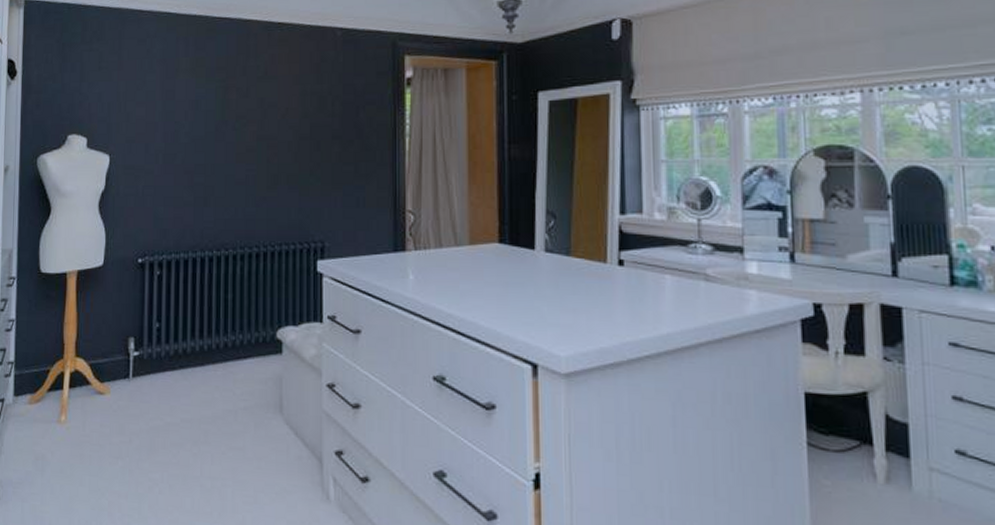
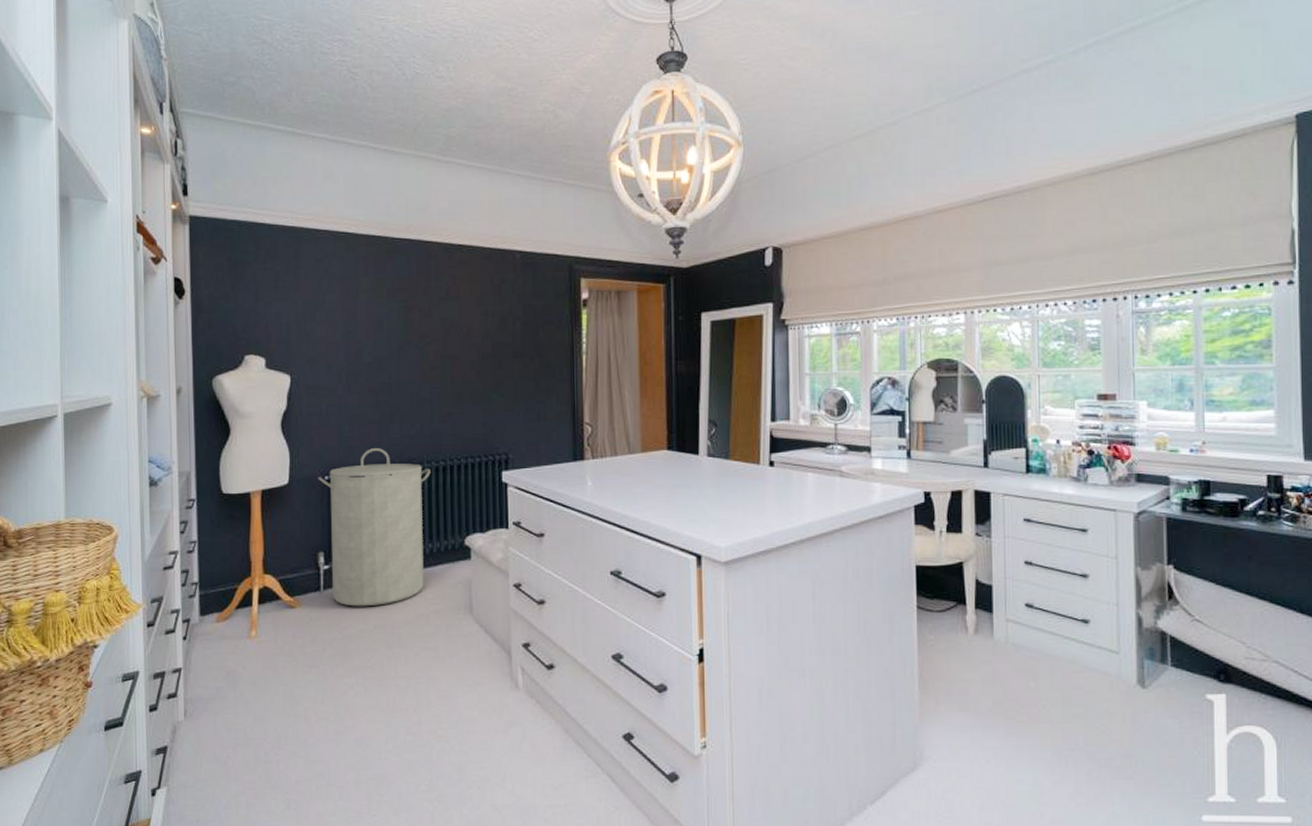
laundry hamper: none [131,231,243,398] -> present [318,448,431,607]

